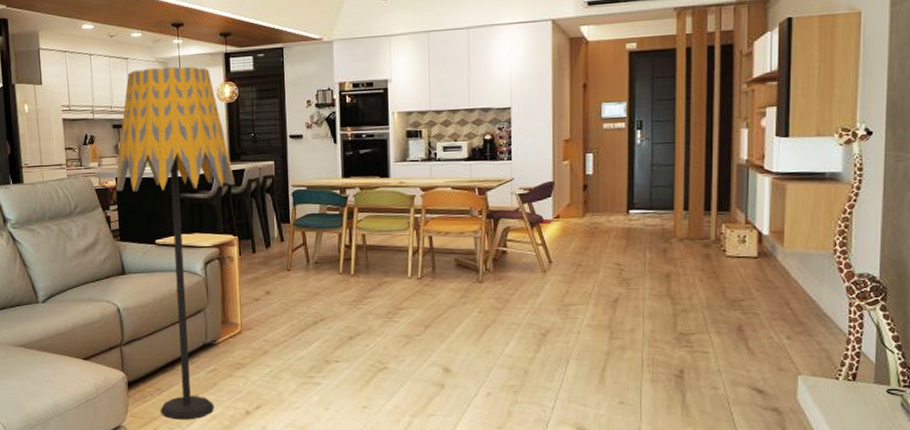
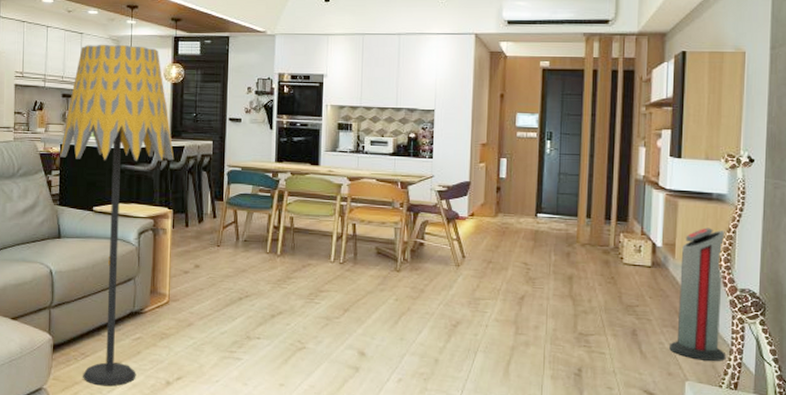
air purifier: none [780,210,843,352] -> present [669,227,726,361]

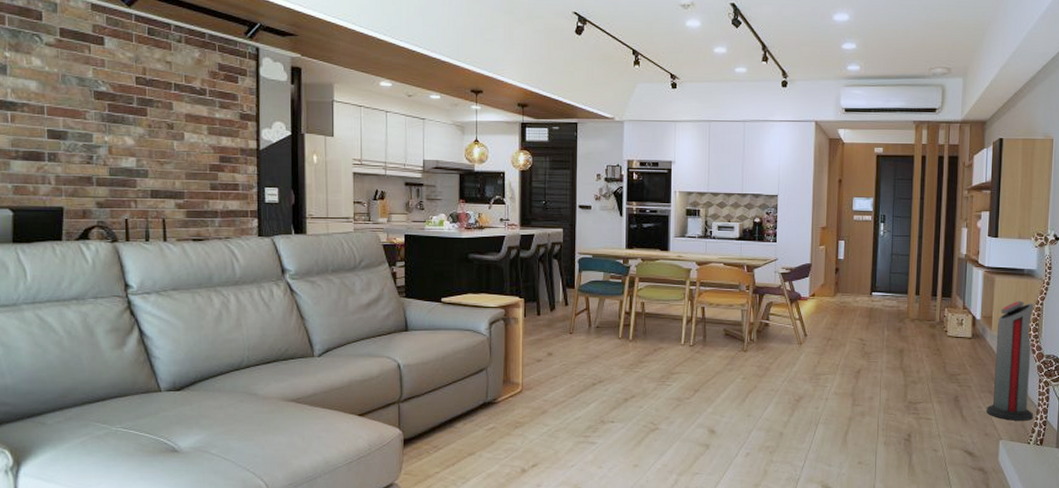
floor lamp: present [60,44,175,387] -> none [405,130,525,478]

